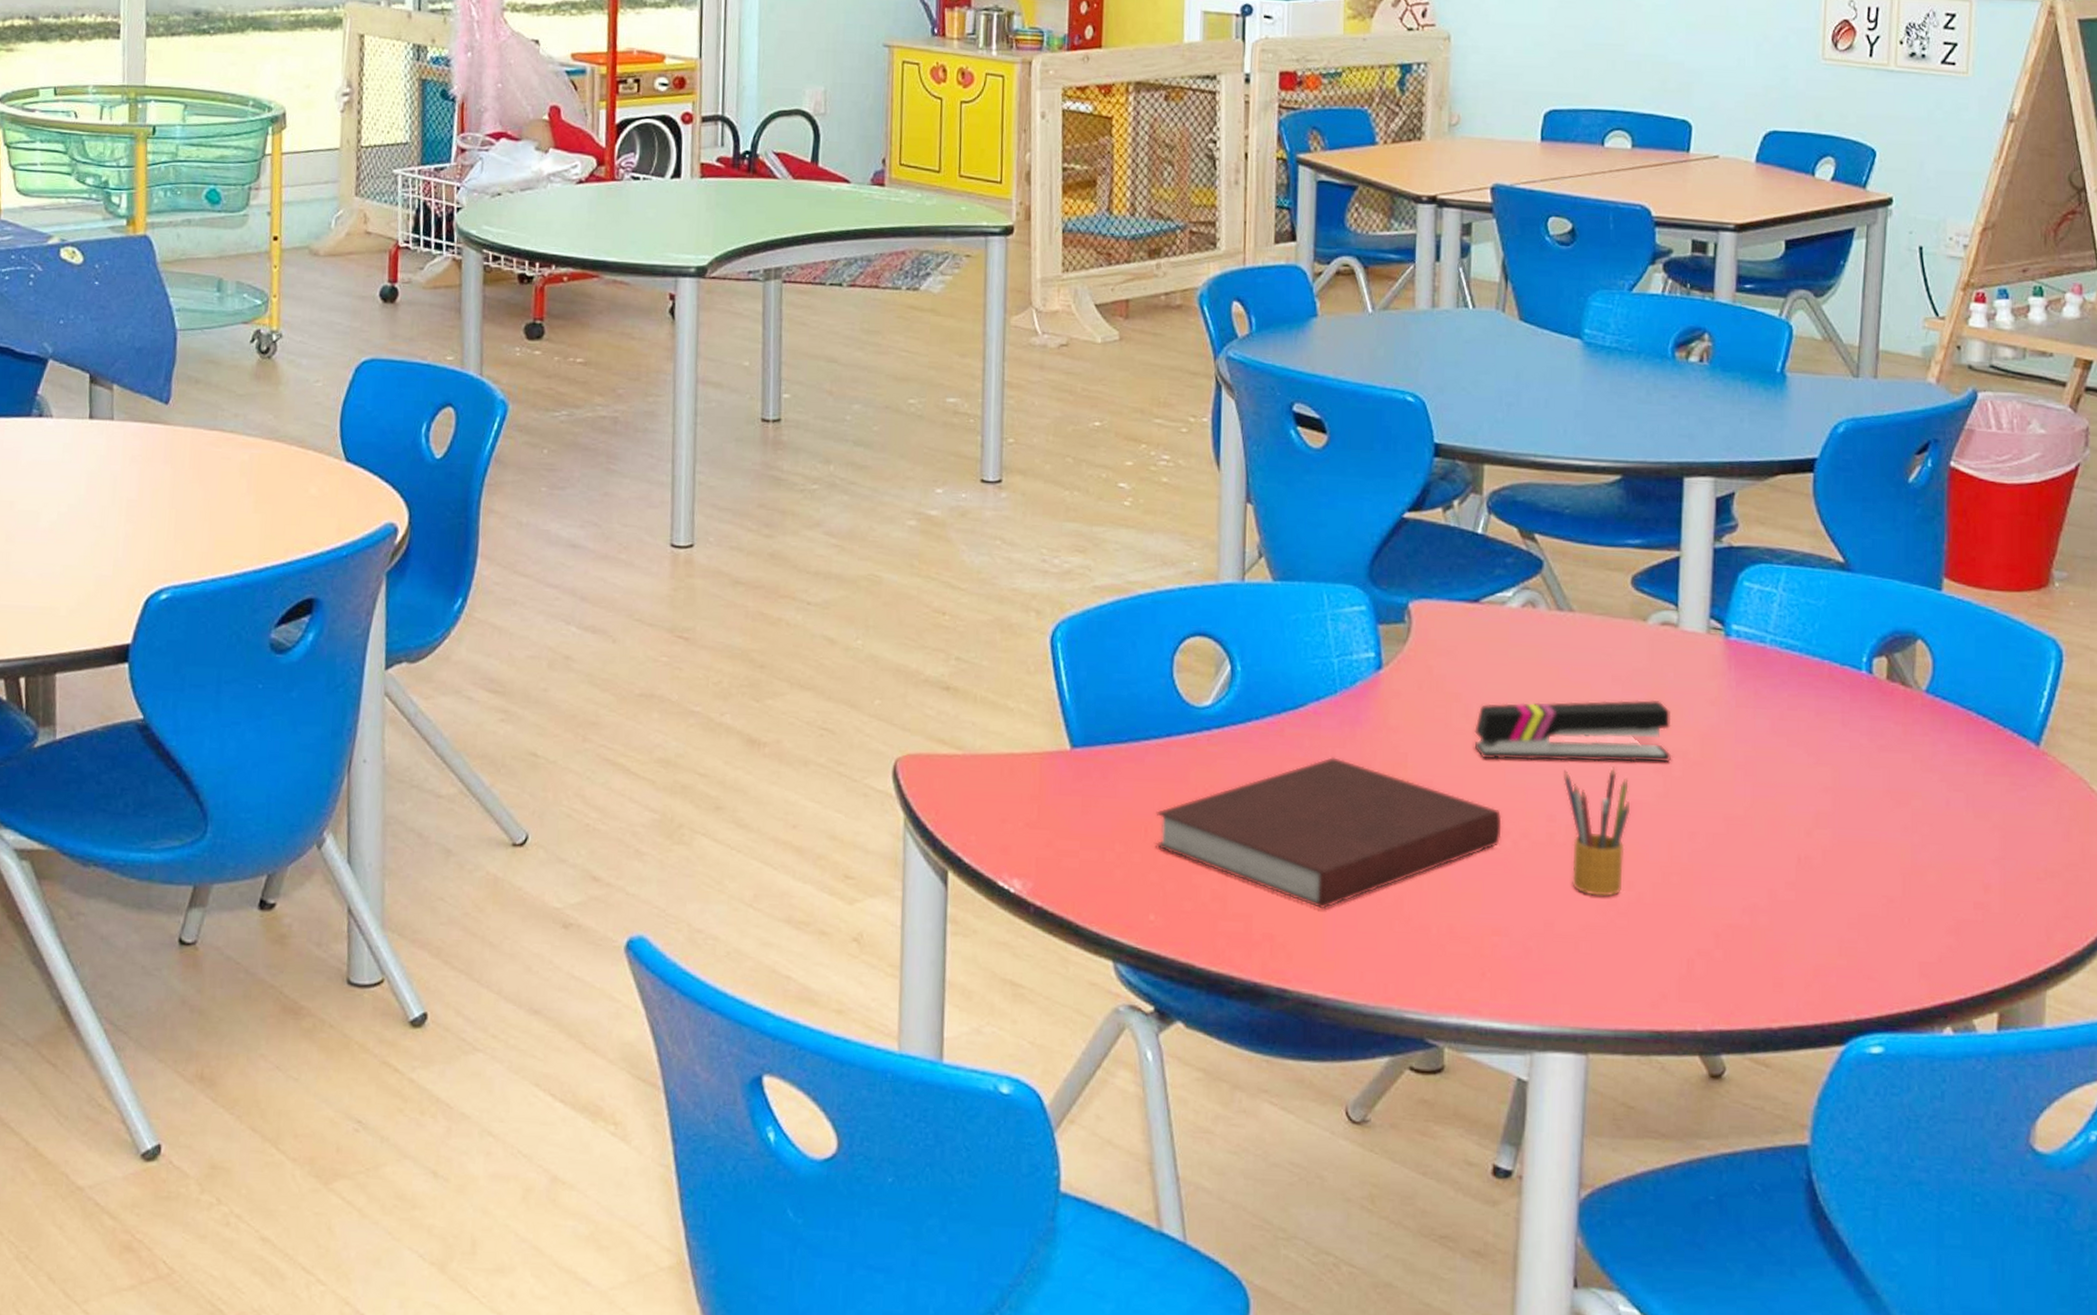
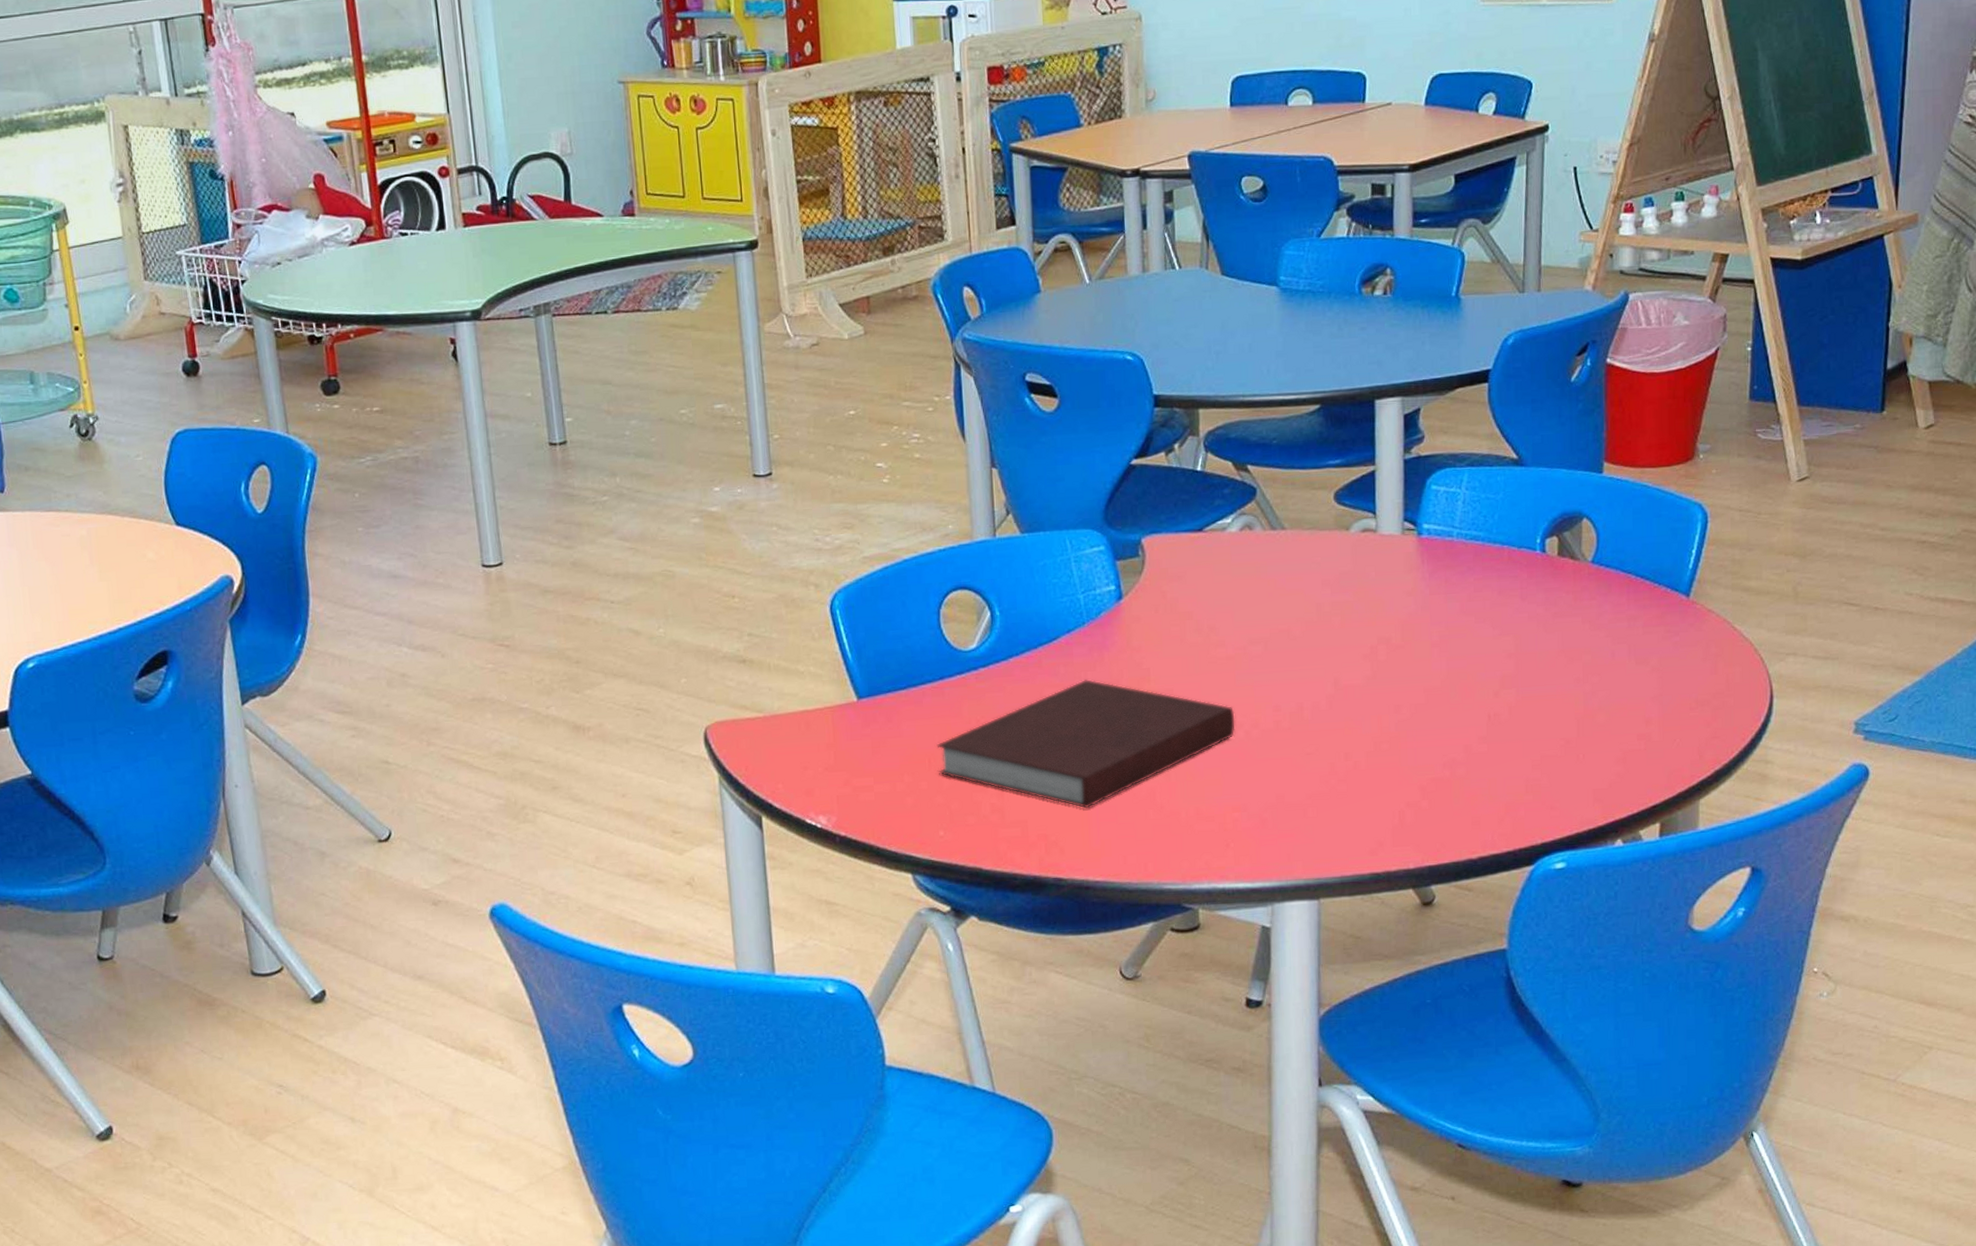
stapler: present [1474,699,1672,763] -> none [1206,597,1377,665]
pencil box: present [1564,766,1631,897] -> none [1285,658,1344,769]

